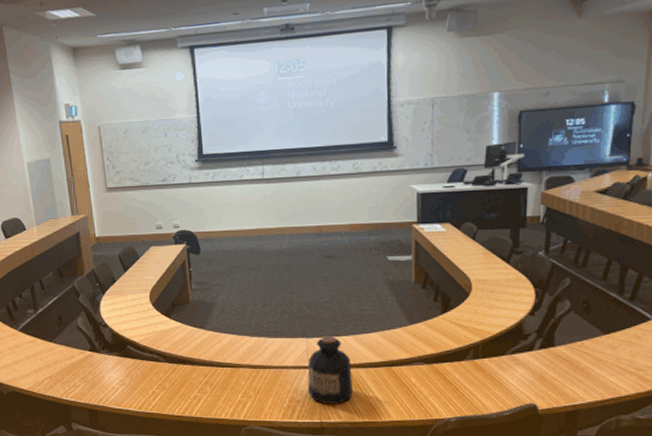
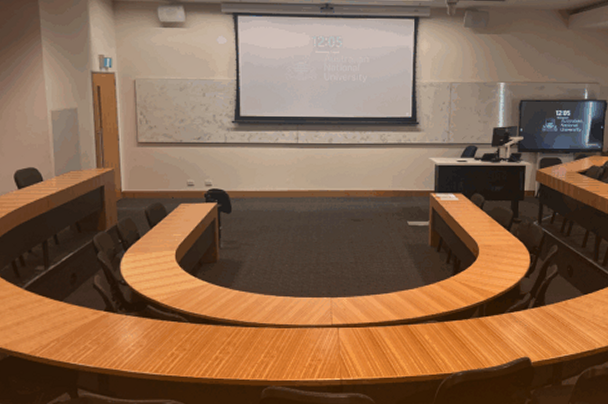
bottle: present [307,335,353,404] -> none [330,295,372,362]

